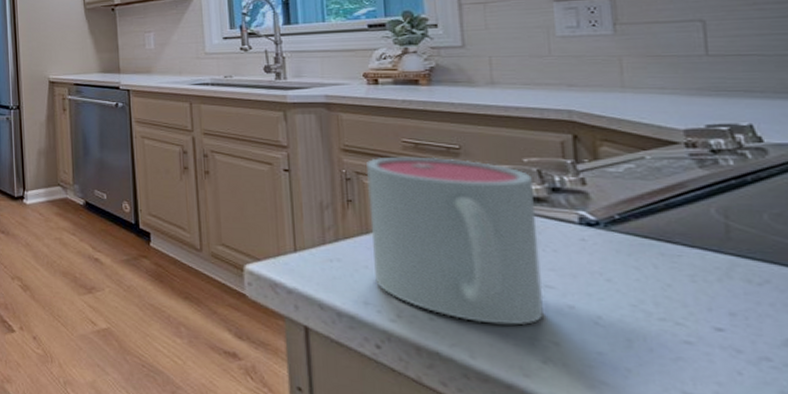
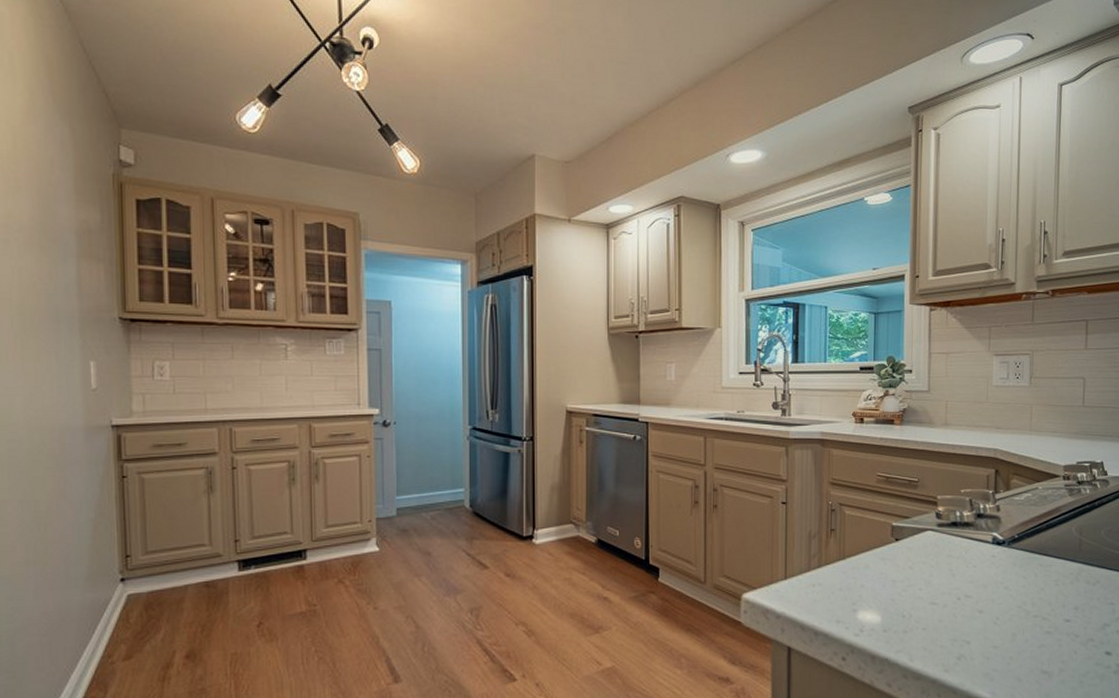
mug: present [366,156,544,325] -> none [847,489,965,631]

